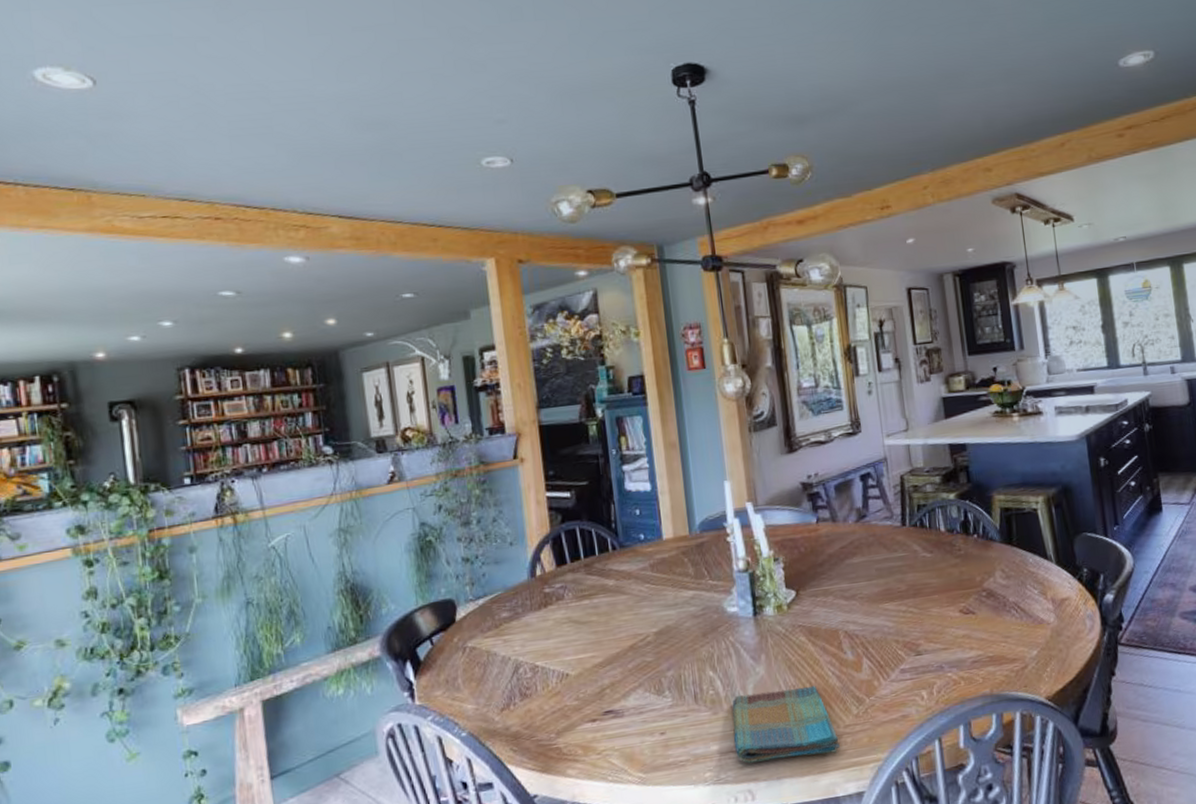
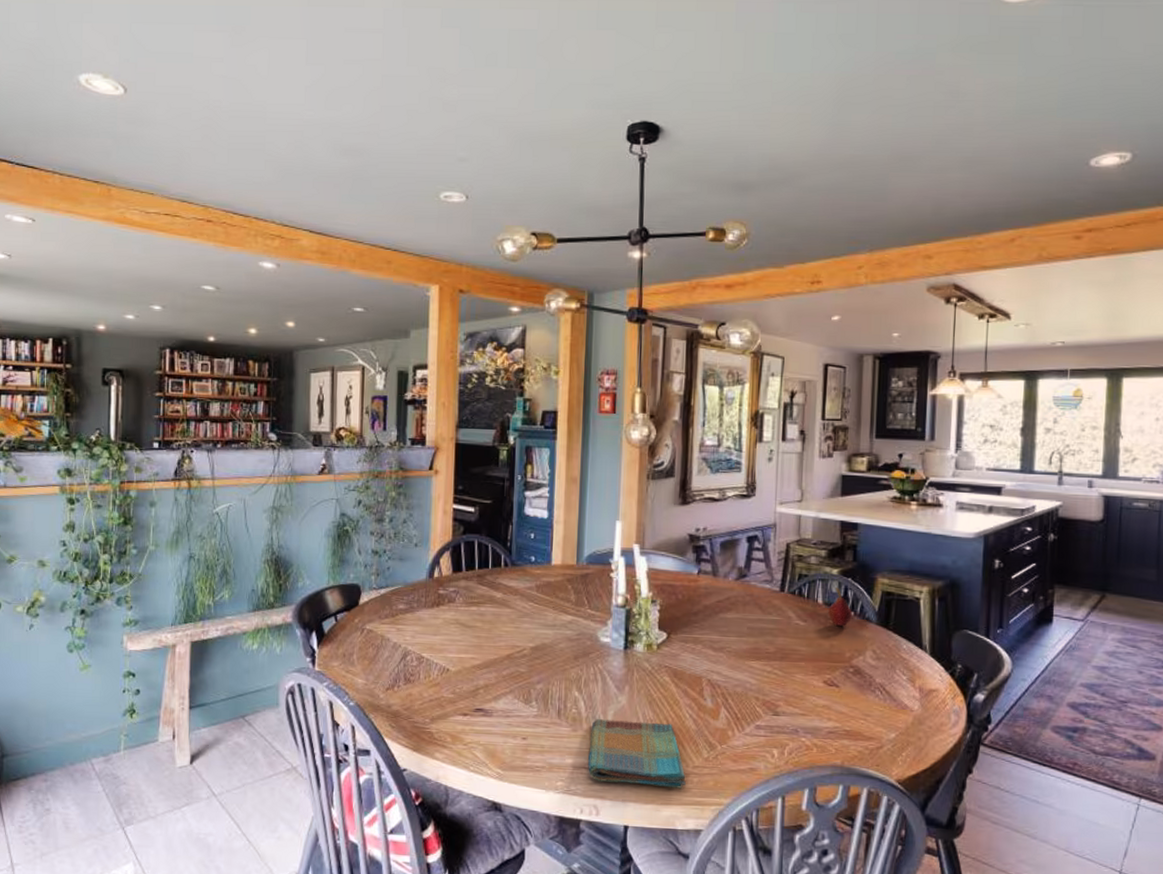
fruit: none [951,512,976,551] -> present [827,588,852,626]

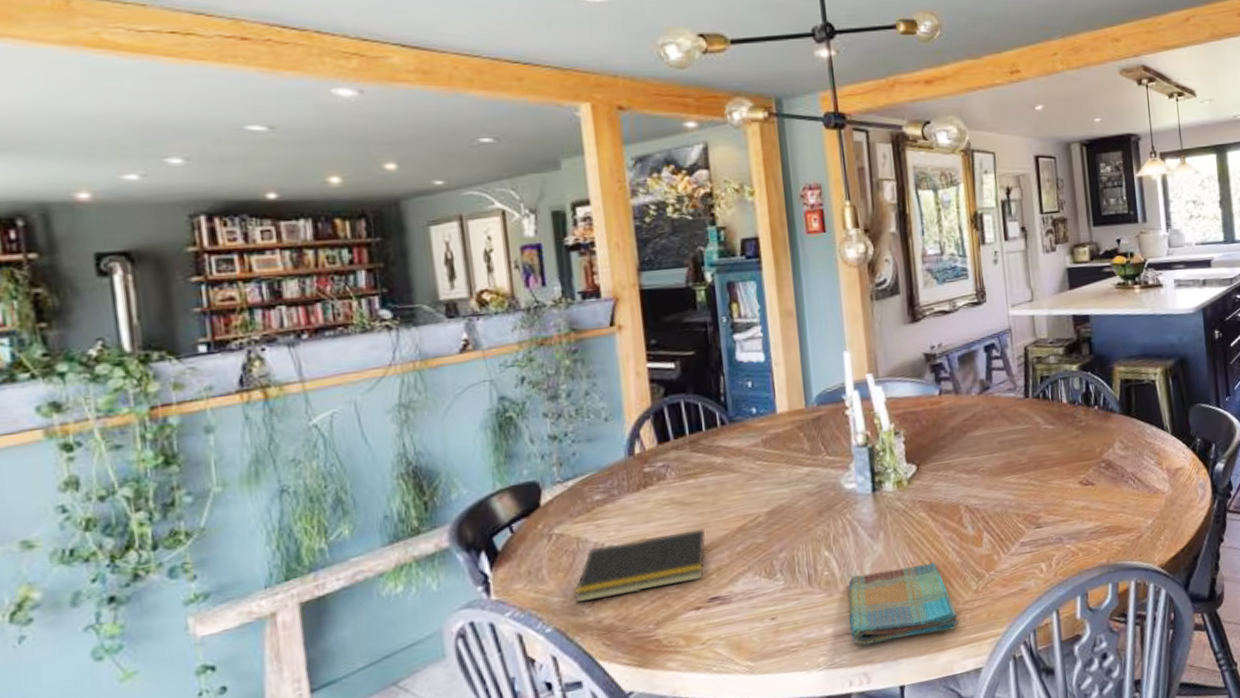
notepad: none [373,647,479,691] -> present [574,528,706,604]
fruit: present [827,588,852,626] -> none [1072,384,1097,423]

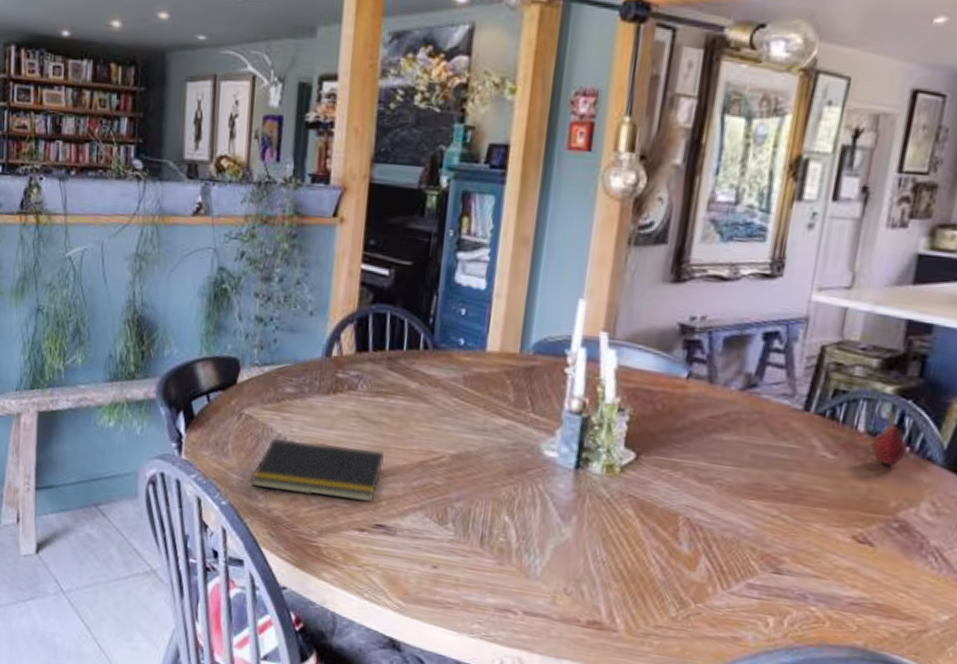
dish towel: present [848,562,958,645] -> none [514,552,644,651]
fruit: none [1072,384,1097,423] -> present [869,412,908,465]

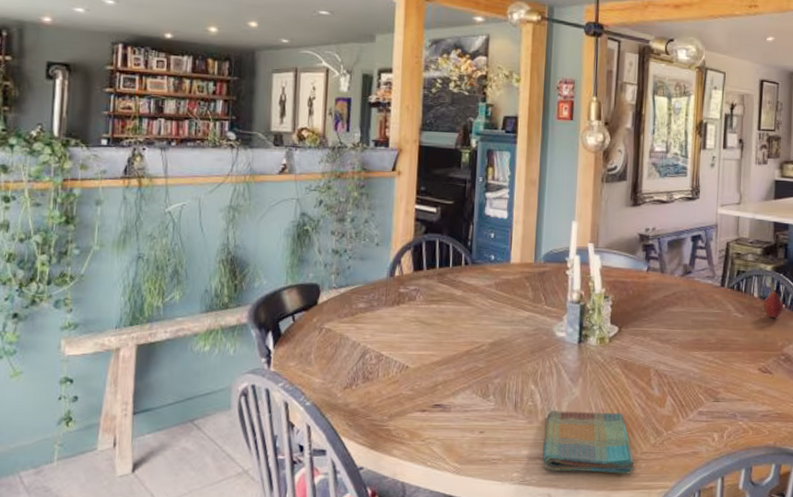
notepad: present [251,439,384,502] -> none [331,345,439,388]
dish towel: none [514,552,644,651] -> present [543,410,635,474]

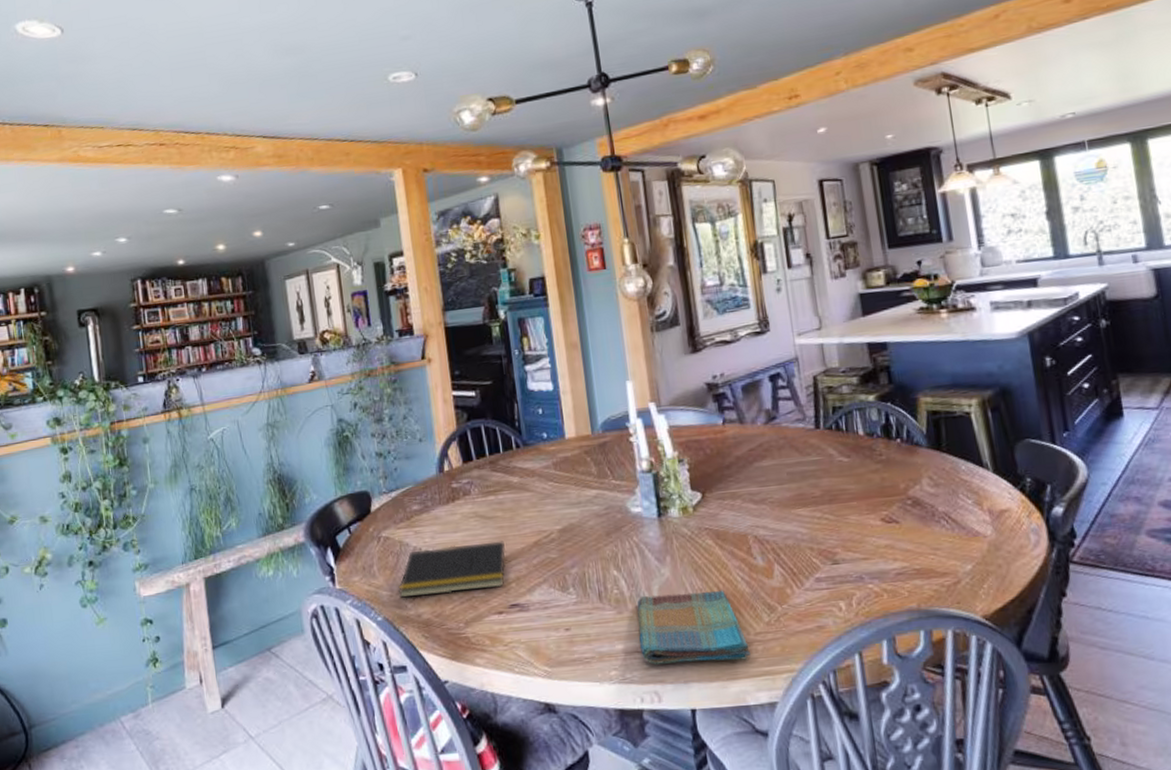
notepad: none [331,345,439,388] -> present [398,541,506,598]
fruit: present [762,283,784,318] -> none [870,415,899,456]

